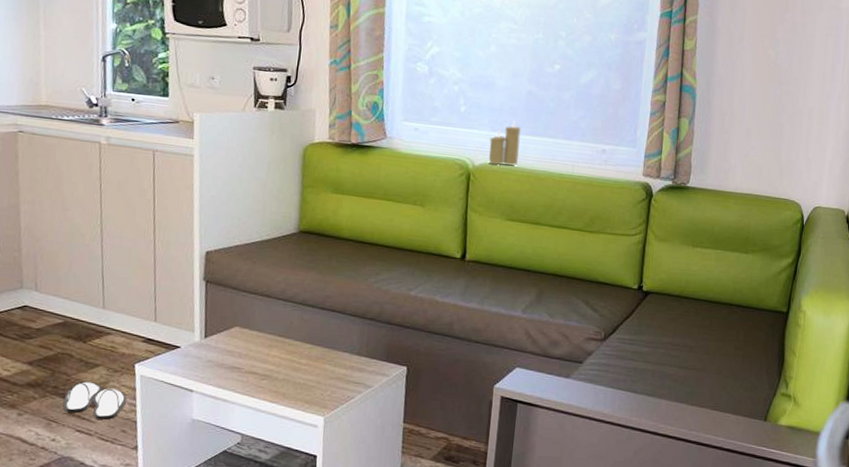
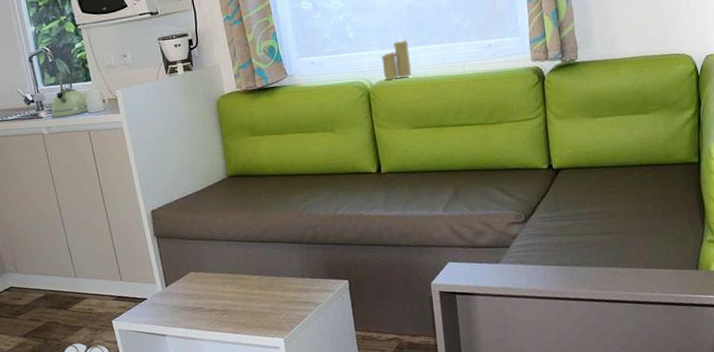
kettle: none [114,75,159,131] -> present [51,67,88,118]
mug: none [156,105,184,133] -> present [83,88,109,114]

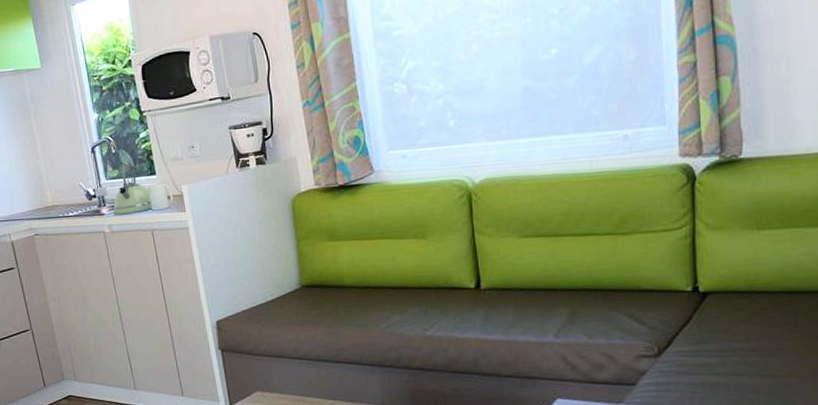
candle: present [381,35,412,80] -> none [487,124,524,178]

